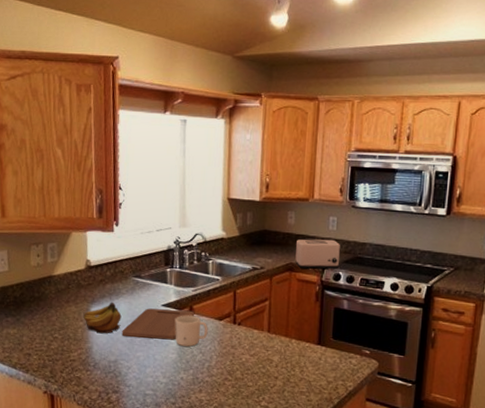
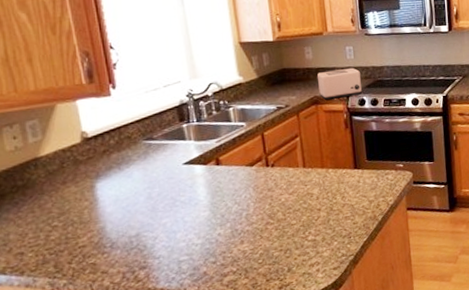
fruit: present [83,302,122,334] -> none [87,171,138,210]
cutting board: present [122,308,195,340] -> none [139,162,223,206]
mug: present [174,315,208,347] -> none [201,167,241,201]

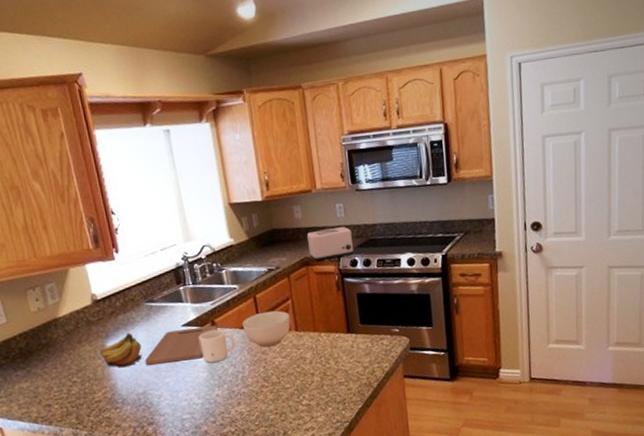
fruit: none [87,171,138,210] -> present [99,332,143,368]
cutting board: none [139,162,223,206] -> present [144,325,218,365]
mug: none [201,167,241,201] -> present [198,329,236,363]
bowl: none [248,147,299,185] -> present [241,310,291,348]

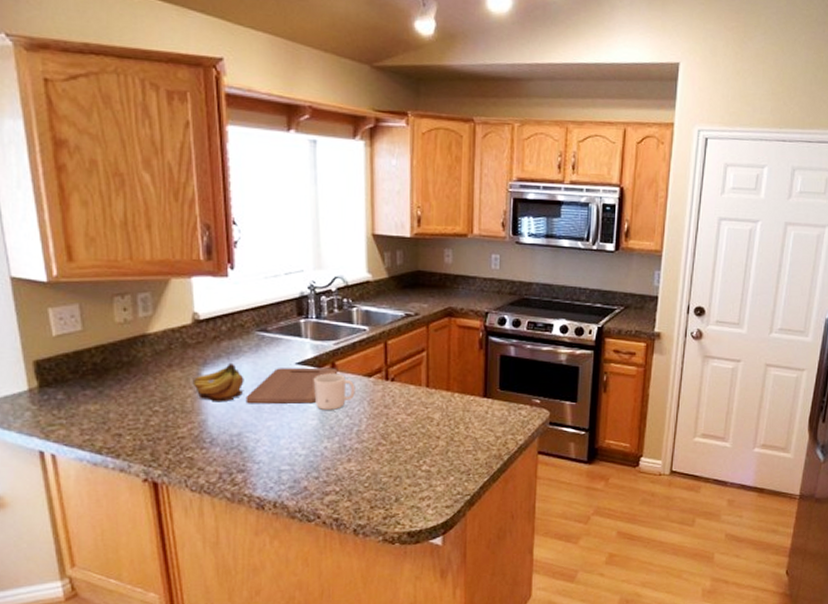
bowl: present [241,310,291,348] -> none [366,361,423,401]
toaster: present [307,226,354,261] -> none [455,279,505,313]

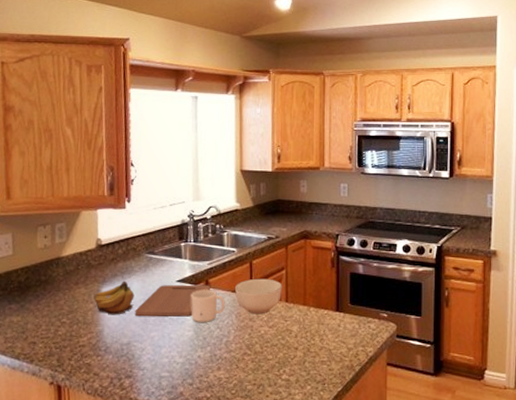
bowl: none [366,361,423,401] -> present [234,278,283,315]

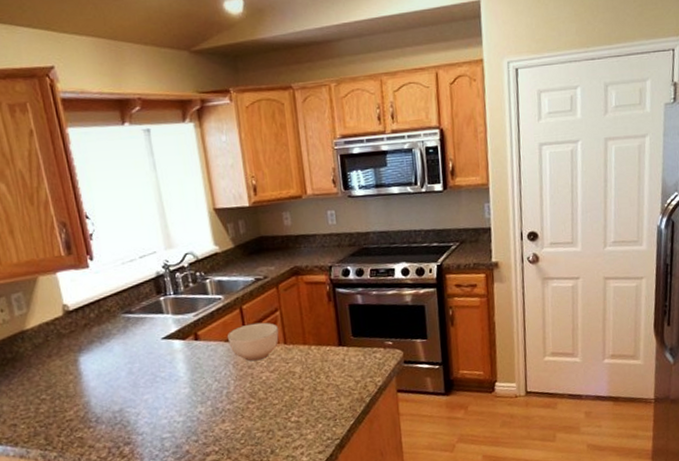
fruit: present [93,280,135,315] -> none [71,346,119,384]
cutting board: present [135,284,211,317] -> none [121,337,202,381]
mug: present [190,289,225,322] -> none [180,342,220,378]

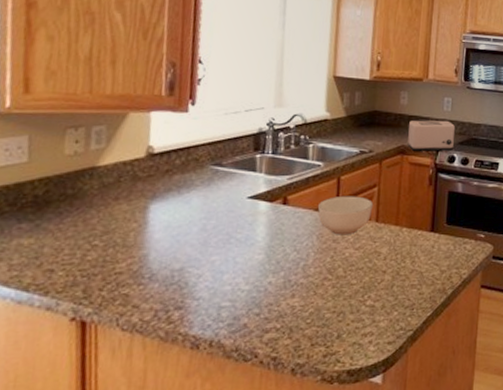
toaster: none [297,234,346,270] -> present [408,120,456,151]

